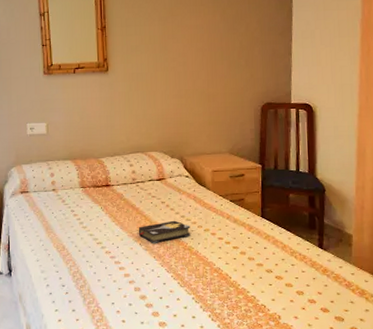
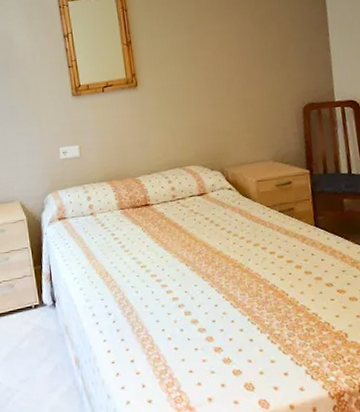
hardback book: present [137,220,191,243] -> none [182,236,240,263]

